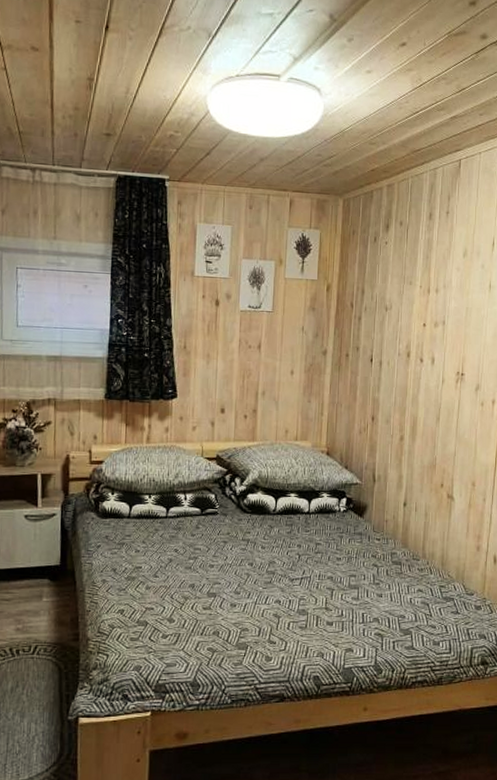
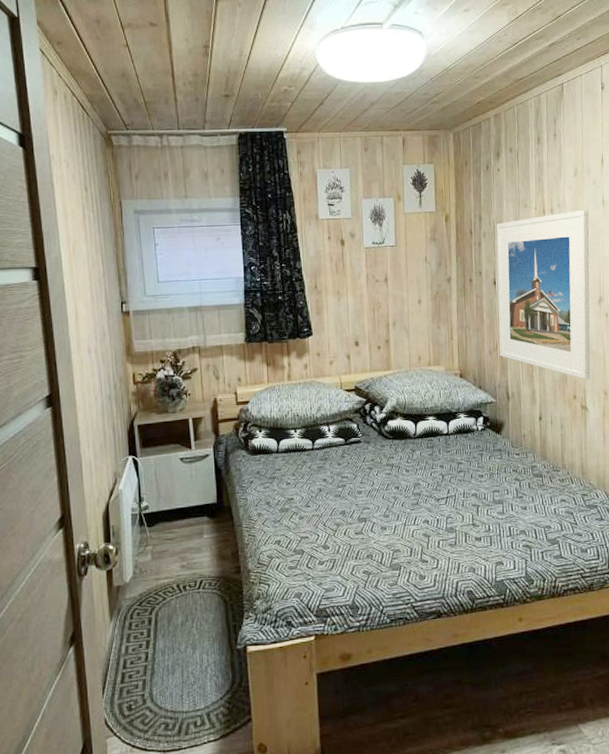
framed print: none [369,293,474,468] -> present [496,210,591,379]

